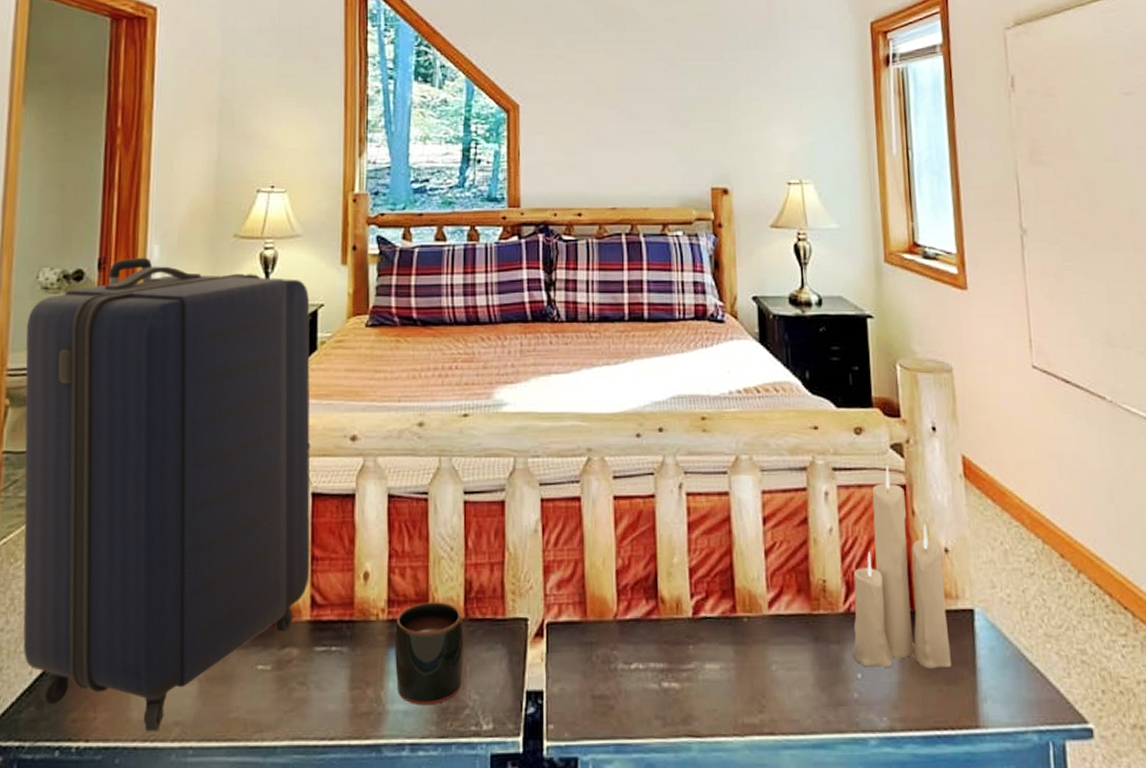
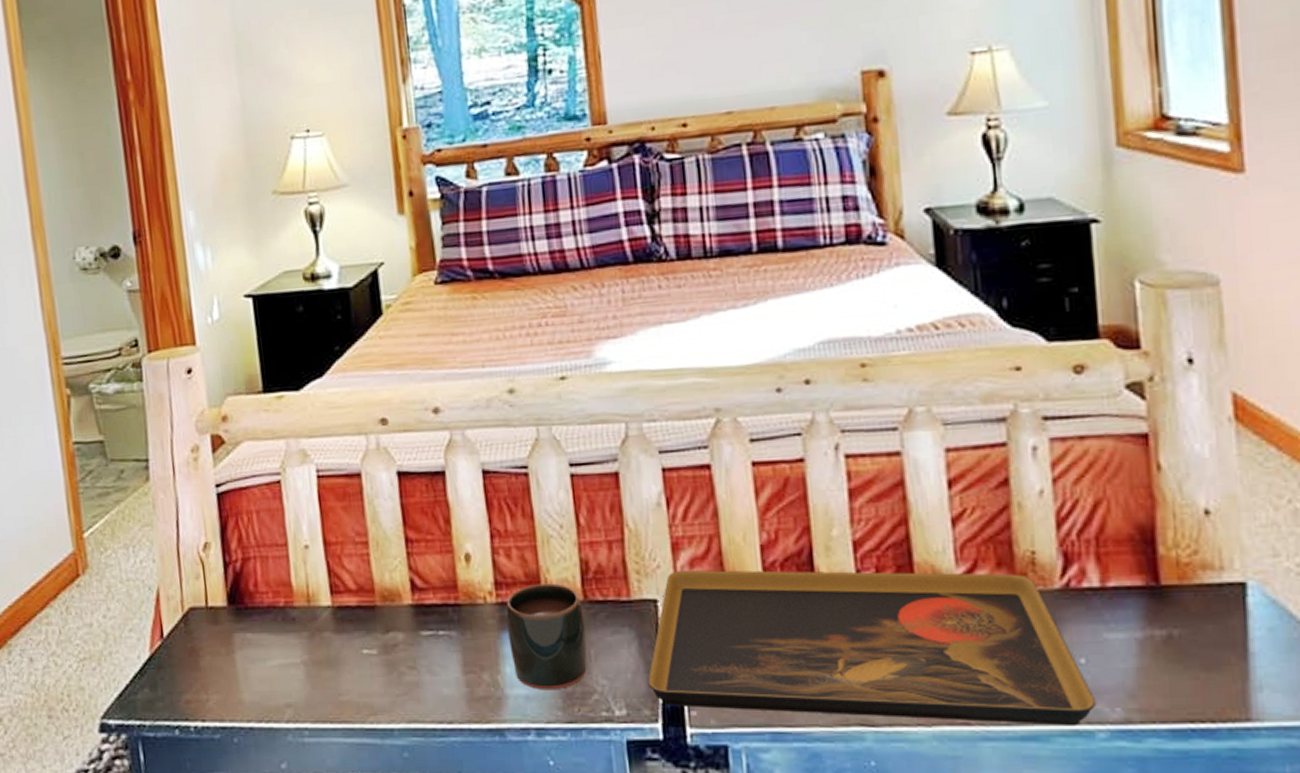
suitcase: present [23,257,311,732] -> none [72,226,406,713]
decorative tray: none [514,591,869,734] -> present [647,569,1097,725]
candle: present [852,465,951,669] -> none [1072,410,1212,653]

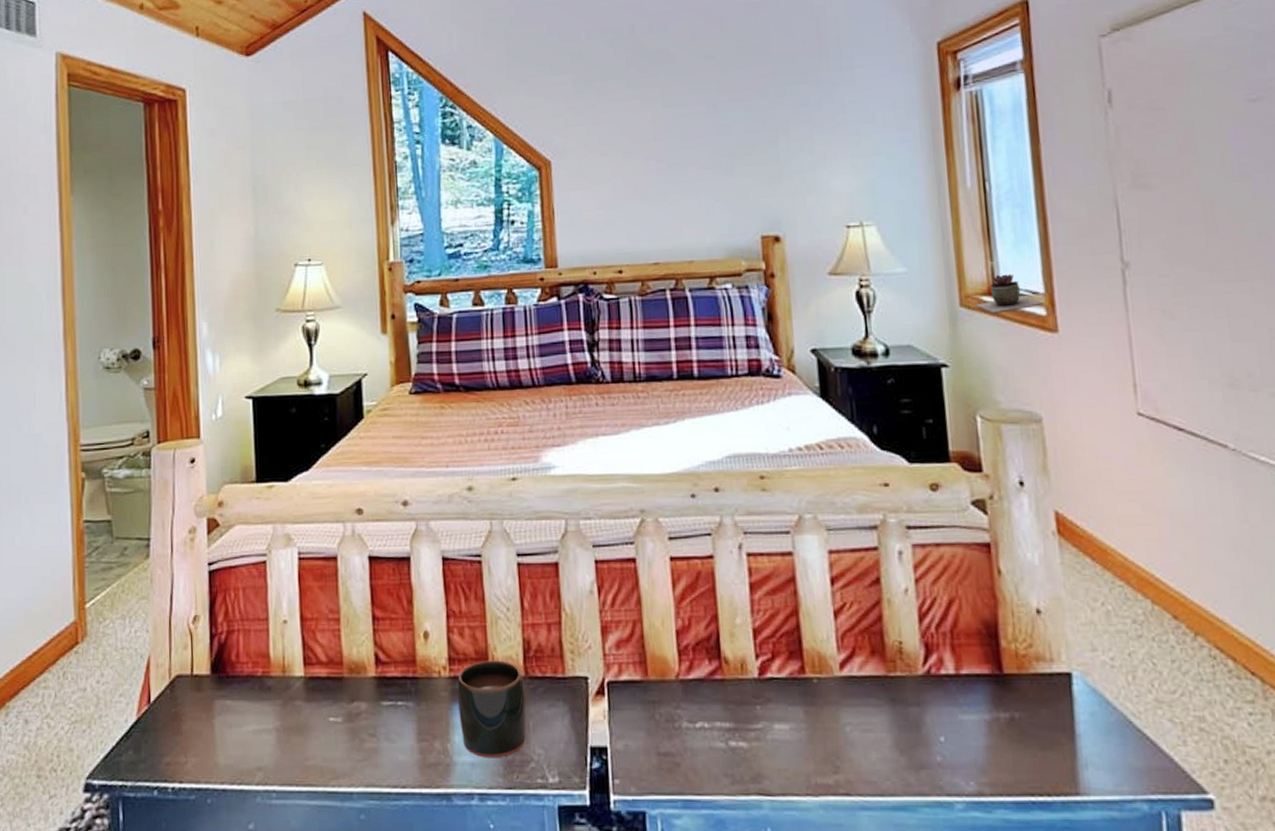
decorative tray: present [647,569,1097,725] -> none [578,650,954,797]
succulent plant: none [1137,101,1227,155] -> present [976,274,1044,315]

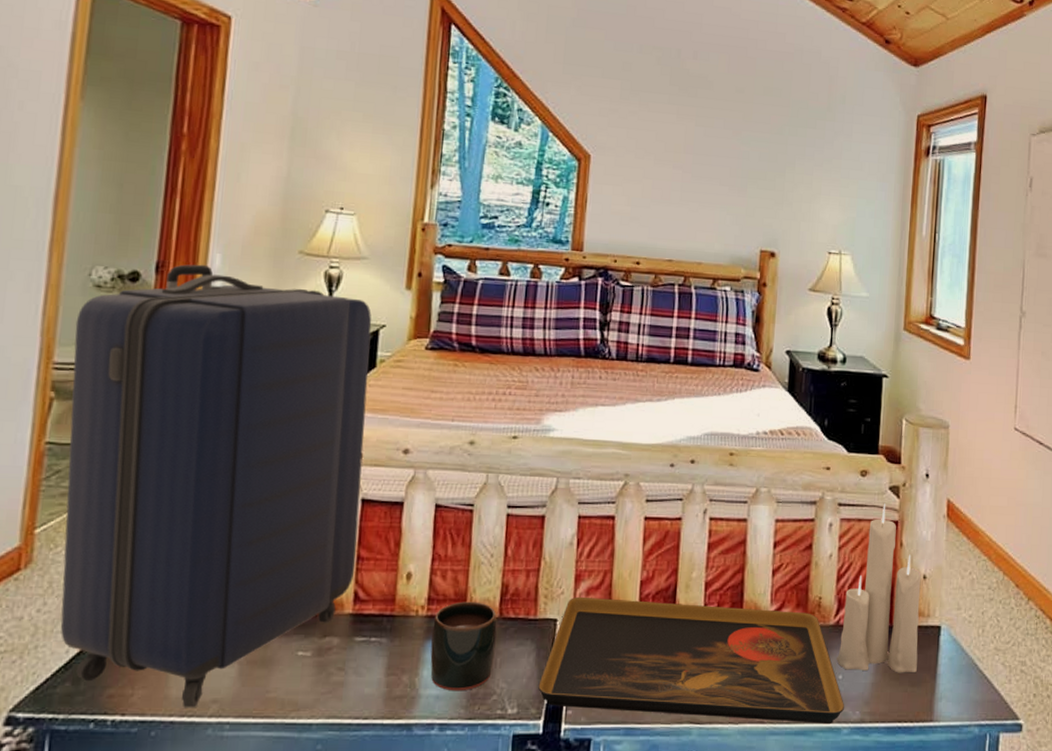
suitcase: none [93,334,372,776] -> present [60,264,372,708]
decorative tray: none [578,650,954,797] -> present [538,596,845,724]
candle: none [933,522,1046,734] -> present [836,503,922,673]
succulent plant: present [976,274,1044,315] -> none [915,308,964,340]

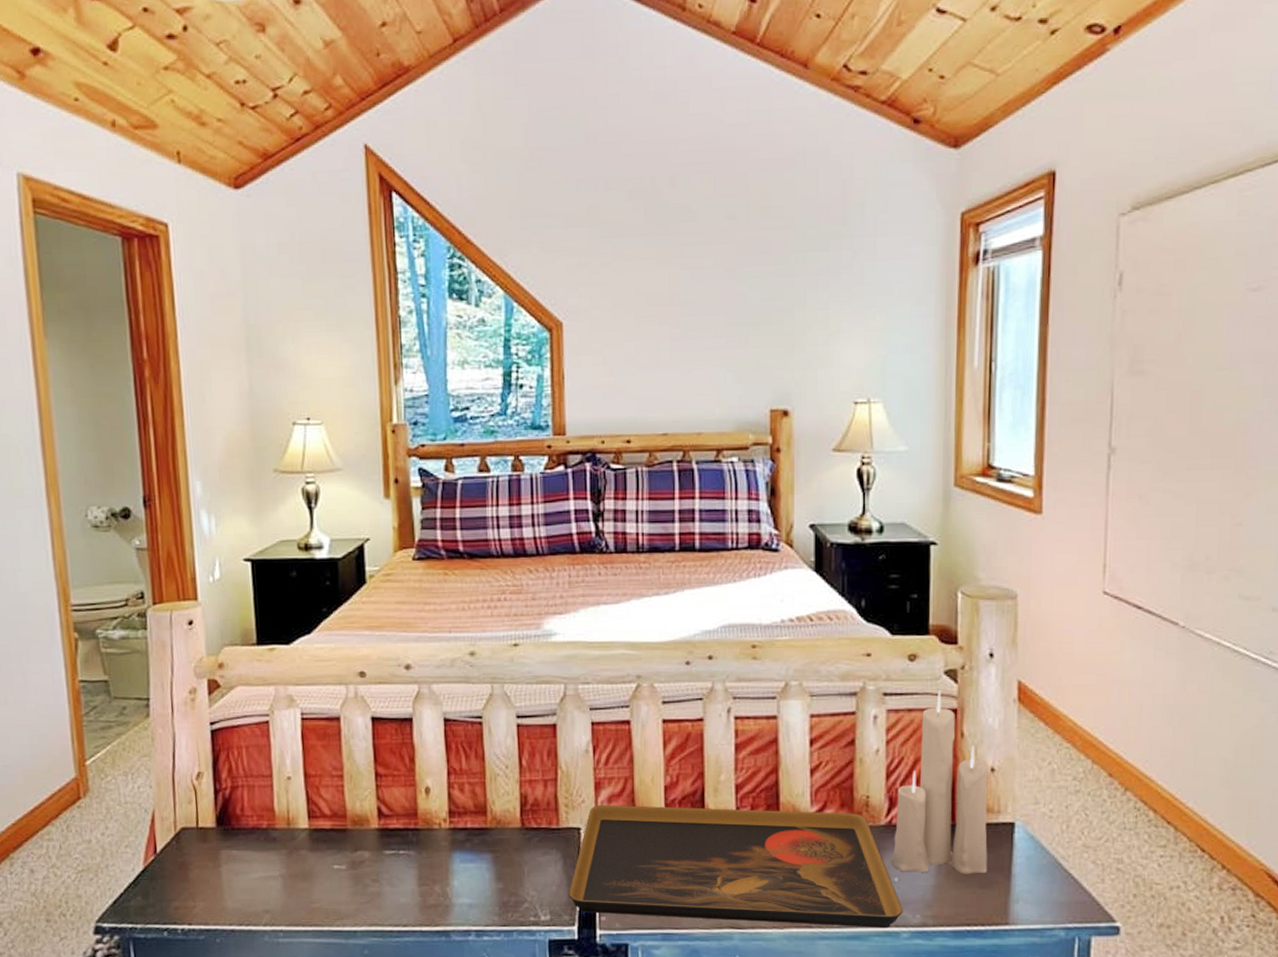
suitcase: present [60,264,372,708] -> none [82,494,375,918]
mug: present [430,601,497,691] -> none [457,813,521,900]

